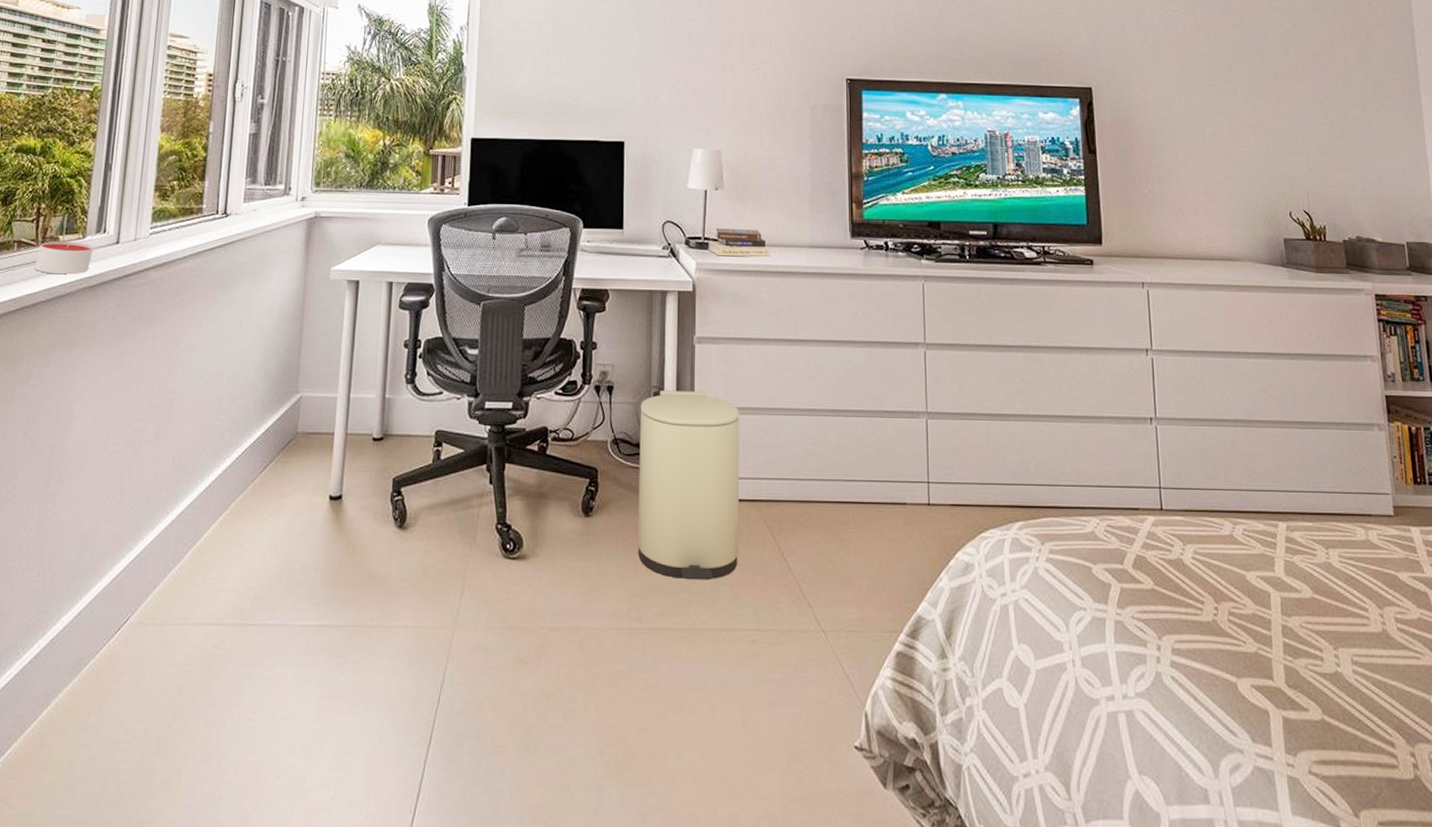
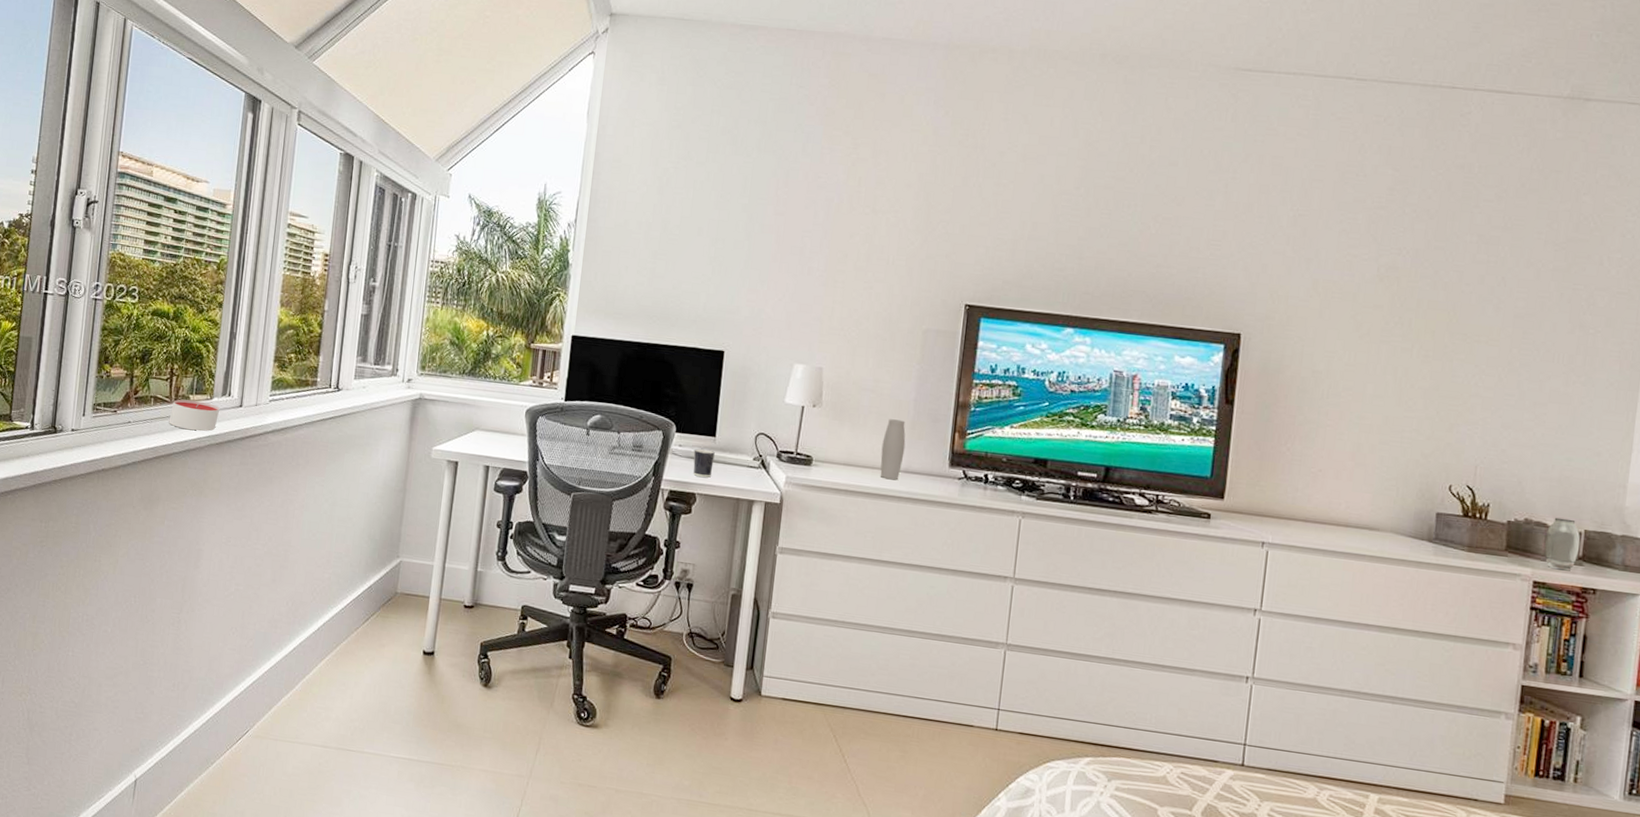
mug: none [602,242,624,272] -> present [693,449,715,478]
pedal bin: present [637,390,740,580] -> none [703,593,815,769]
books: present [707,227,770,257] -> none [798,444,863,477]
vase: none [785,195,807,256] -> present [880,419,906,481]
vase: none [1376,233,1406,282] -> present [1544,517,1581,571]

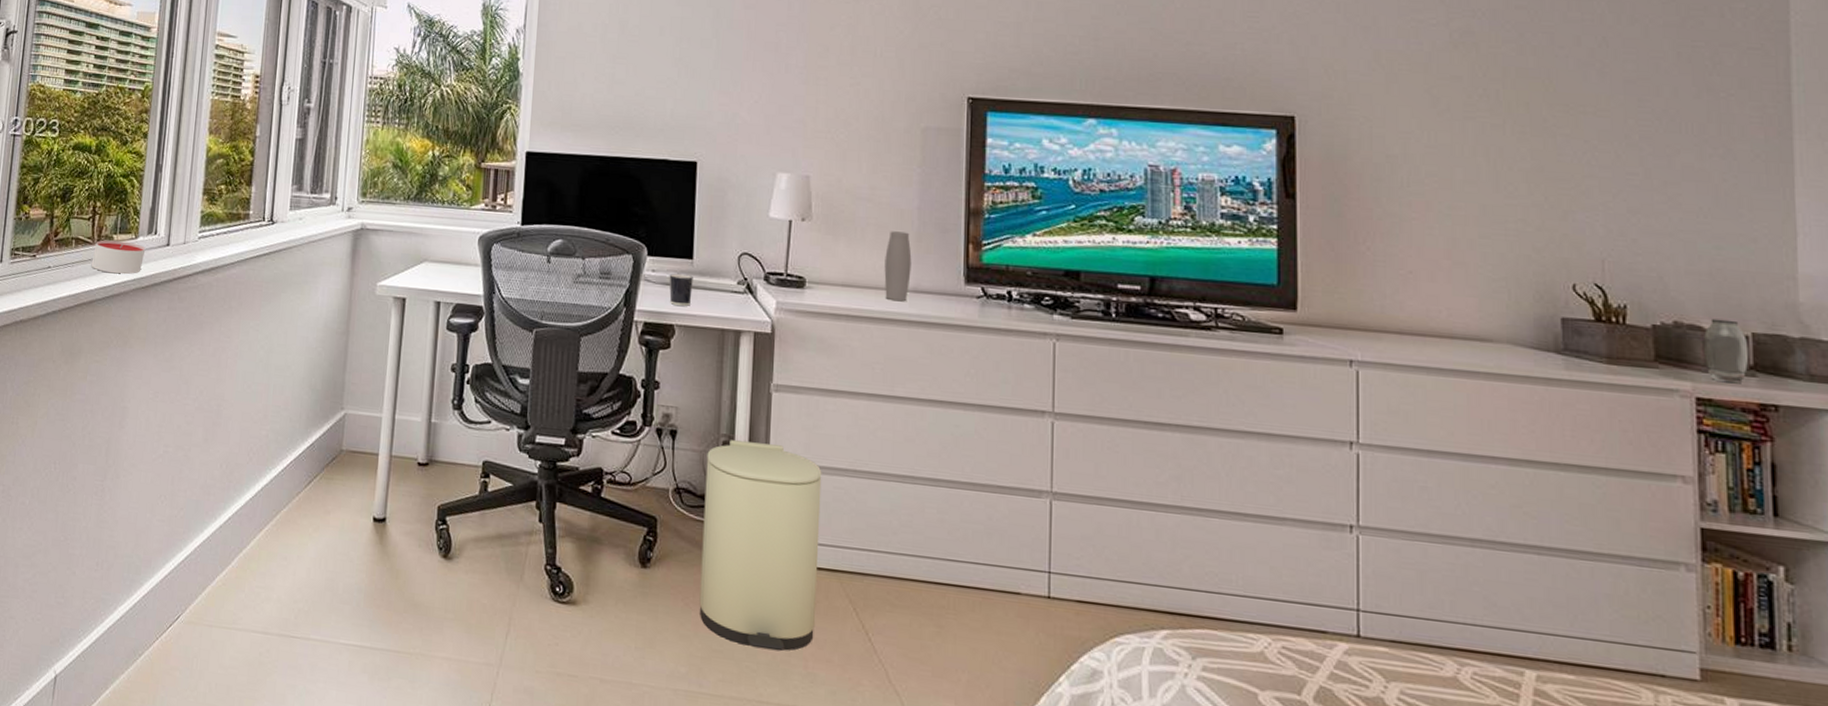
pedal bin: none [703,593,815,769] -> present [699,440,822,652]

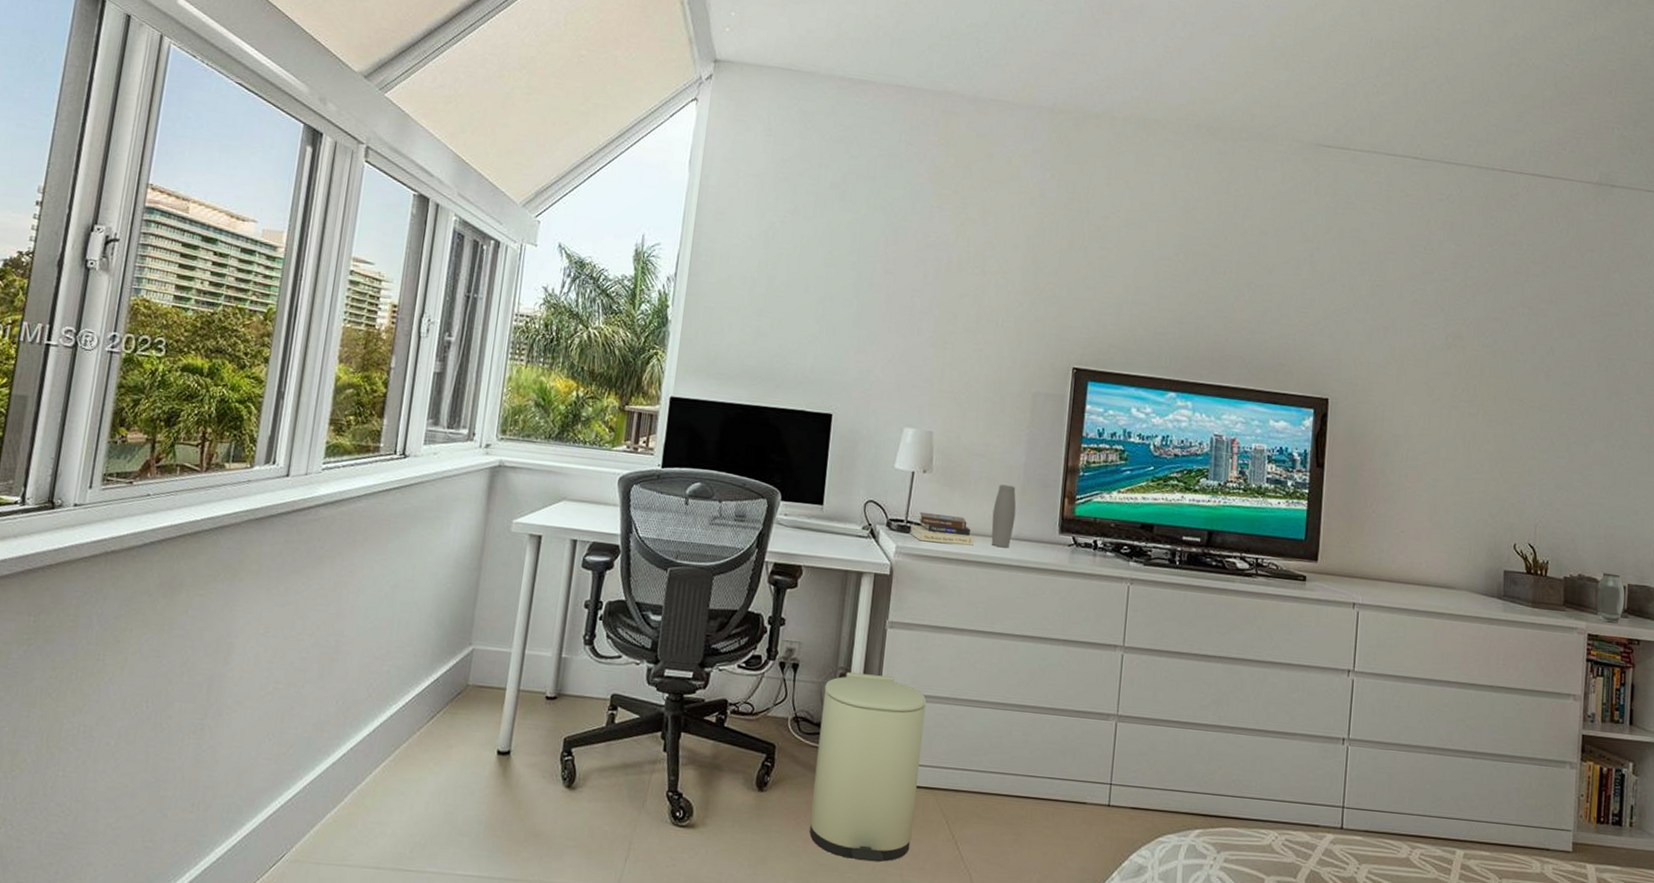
candle: present [91,240,146,275] -> none [198,468,262,505]
mug: present [669,273,693,306] -> none [799,518,822,548]
books: none [790,263,865,300] -> present [909,511,974,546]

